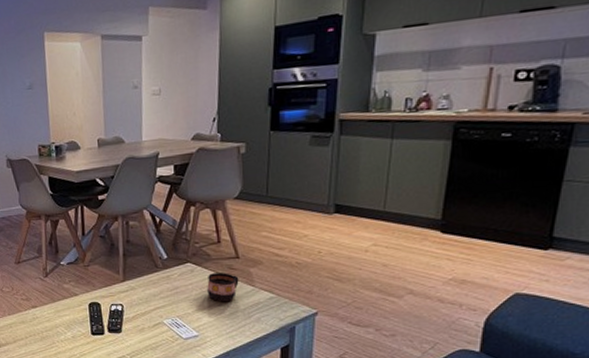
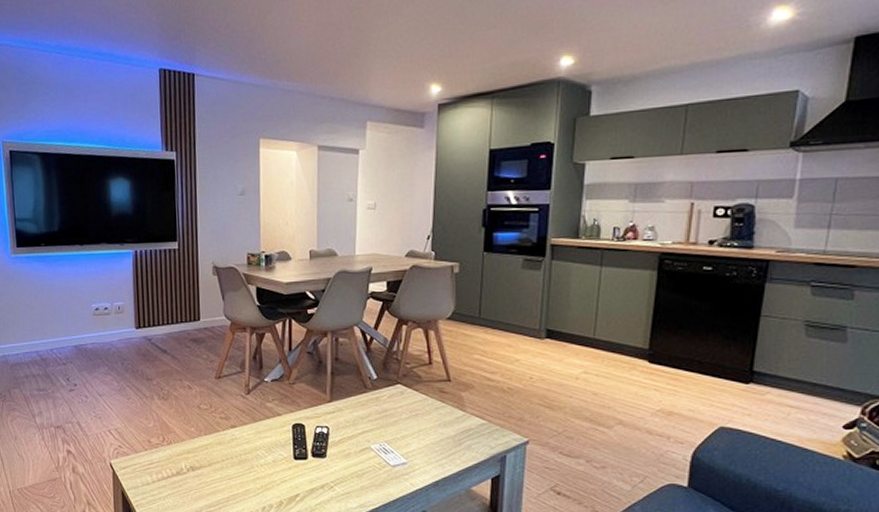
cup: present [207,273,239,302] -> none [417,396,450,428]

